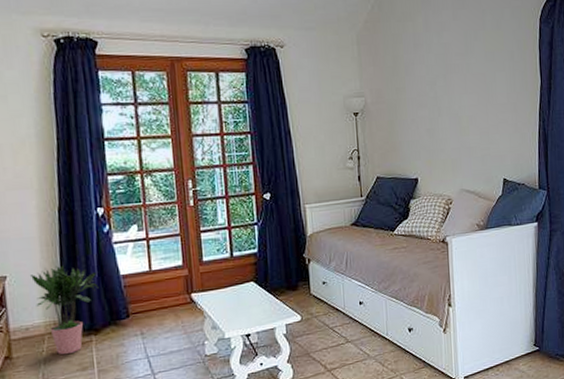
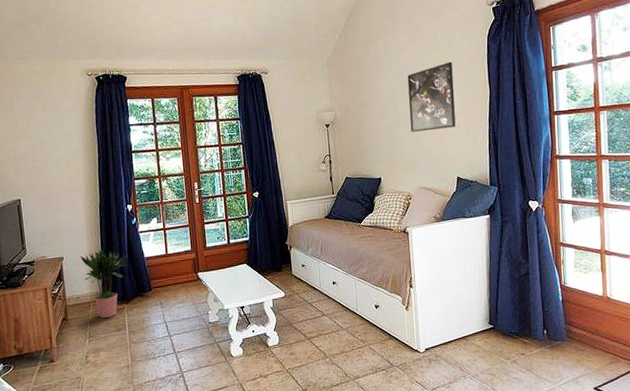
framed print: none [450,44,503,125] -> present [407,61,456,132]

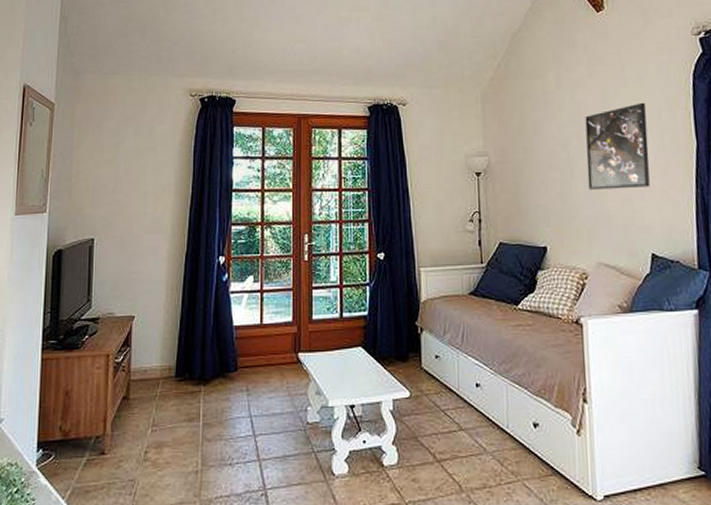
potted plant: present [79,249,129,319] -> none [154,310,213,403]

